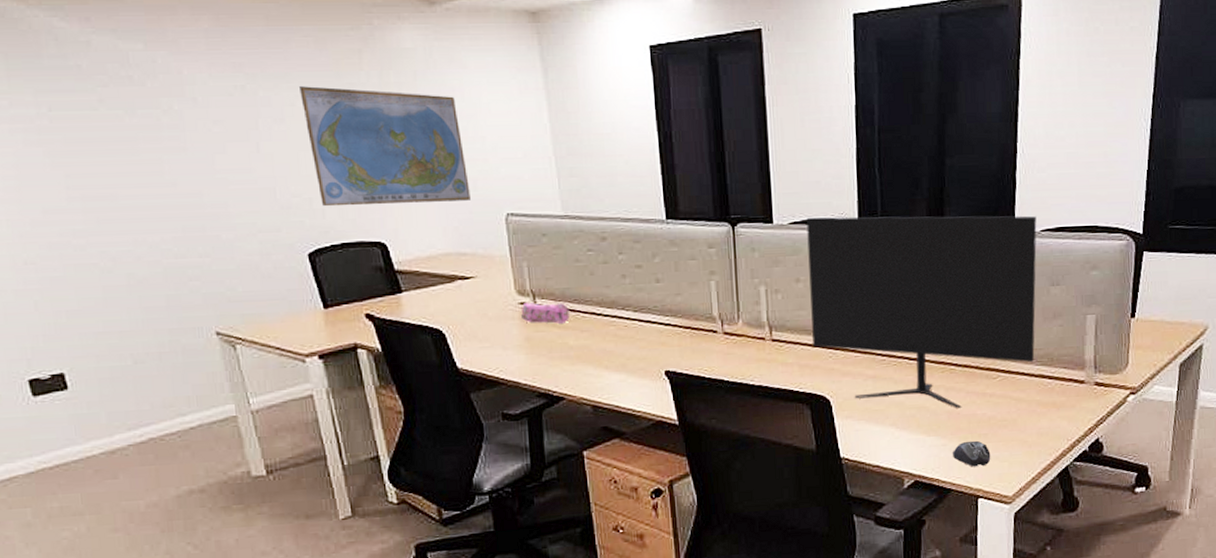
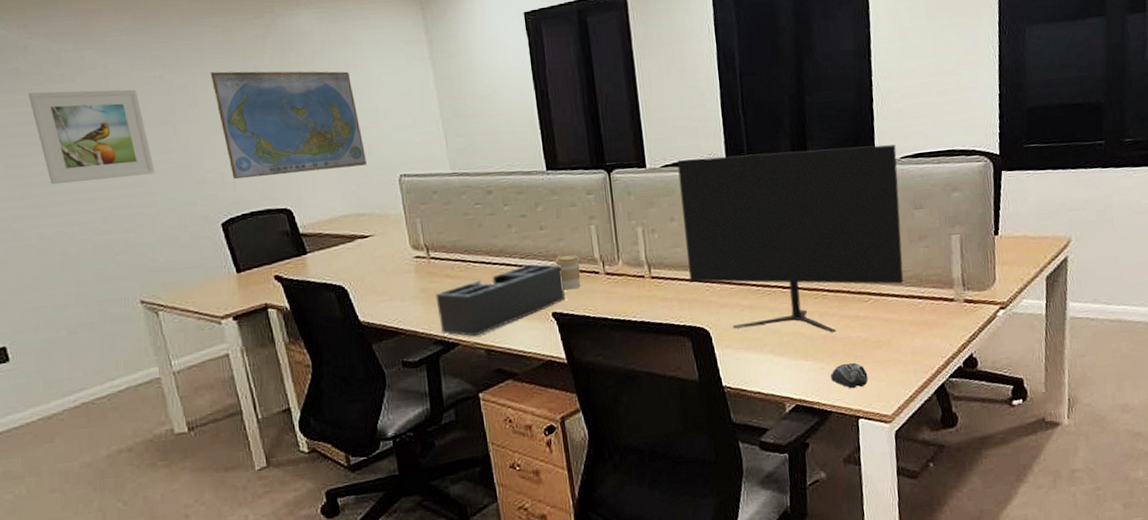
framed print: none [90,93,235,199] -> present [27,89,156,185]
pencil case: present [521,301,570,324] -> none [416,254,461,275]
desk organizer: none [540,318,681,392] -> present [435,264,566,337]
coffee cup: none [671,309,698,348] -> present [555,253,581,290]

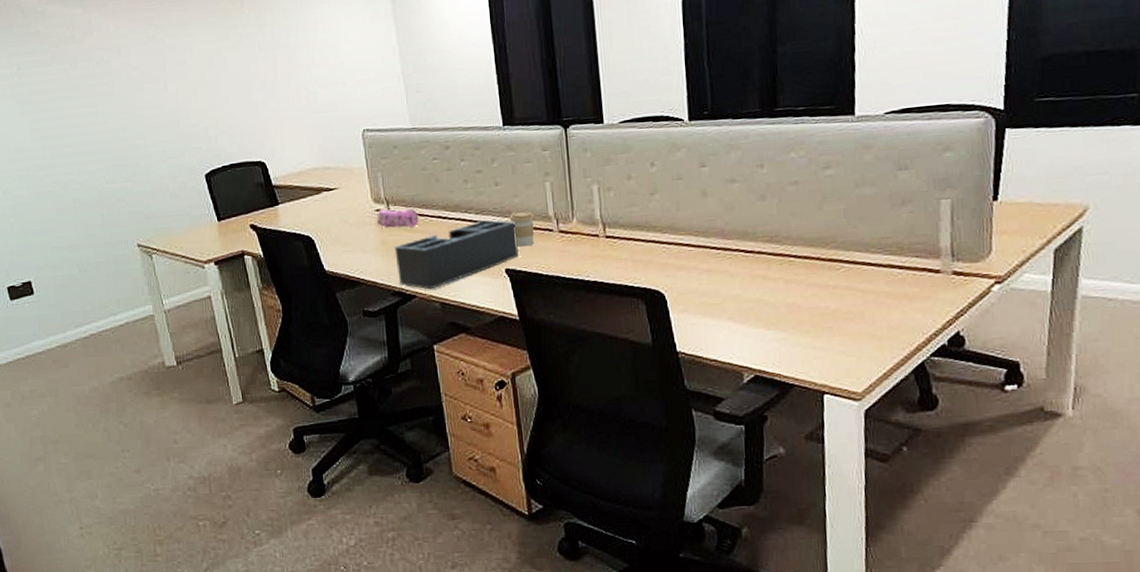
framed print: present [27,89,156,185] -> none [46,49,150,138]
world map: present [209,71,367,180] -> none [195,28,333,134]
pencil case: none [416,254,461,275] -> present [377,208,419,228]
monitor: present [677,144,904,333] -> none [636,98,882,301]
computer mouse: present [830,362,868,389] -> none [793,334,837,362]

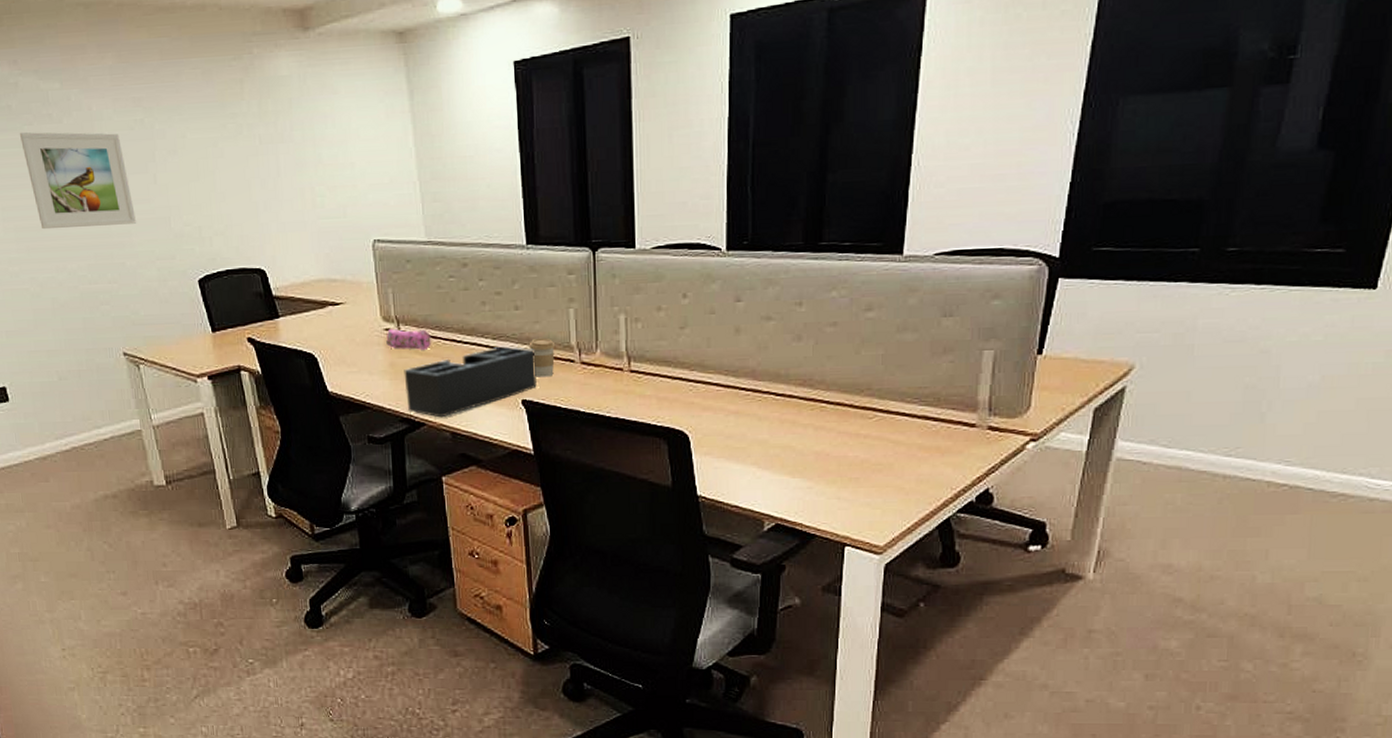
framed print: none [46,49,150,138] -> present [19,132,137,230]

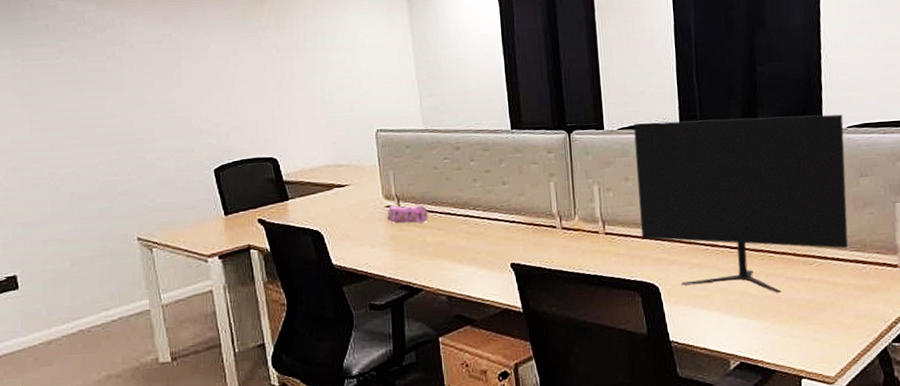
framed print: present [19,132,137,230] -> none [53,46,159,130]
desk organizer: present [404,346,538,418] -> none [403,216,525,283]
coffee cup: present [528,337,556,377] -> none [515,208,539,243]
monitor: none [671,237,930,449] -> present [633,114,848,293]

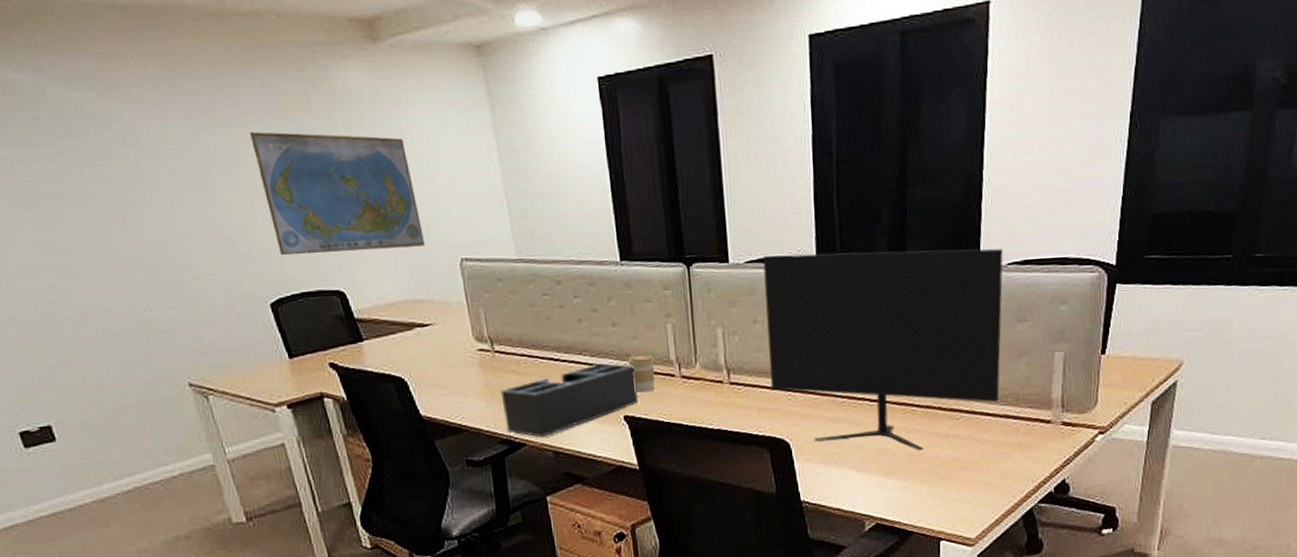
world map: none [213,32,347,130] -> present [249,132,425,256]
pencil case: present [387,205,428,224] -> none [480,348,528,370]
desk organizer: none [403,216,525,283] -> present [500,362,639,438]
coffee cup: none [515,208,539,243] -> present [628,353,655,393]

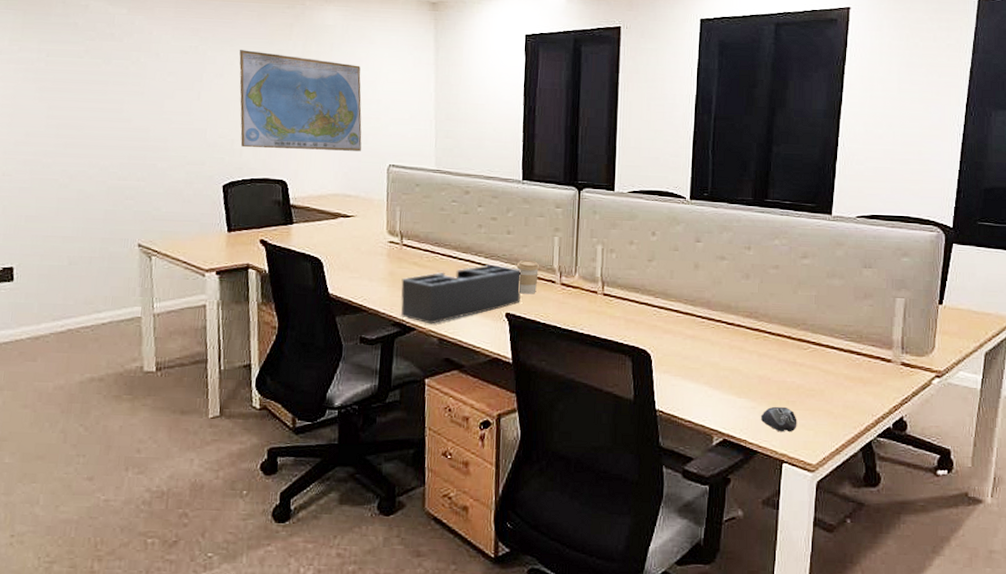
monitor: present [763,248,1003,450] -> none [639,188,853,374]
computer mouse: none [913,482,953,510] -> present [760,406,797,432]

